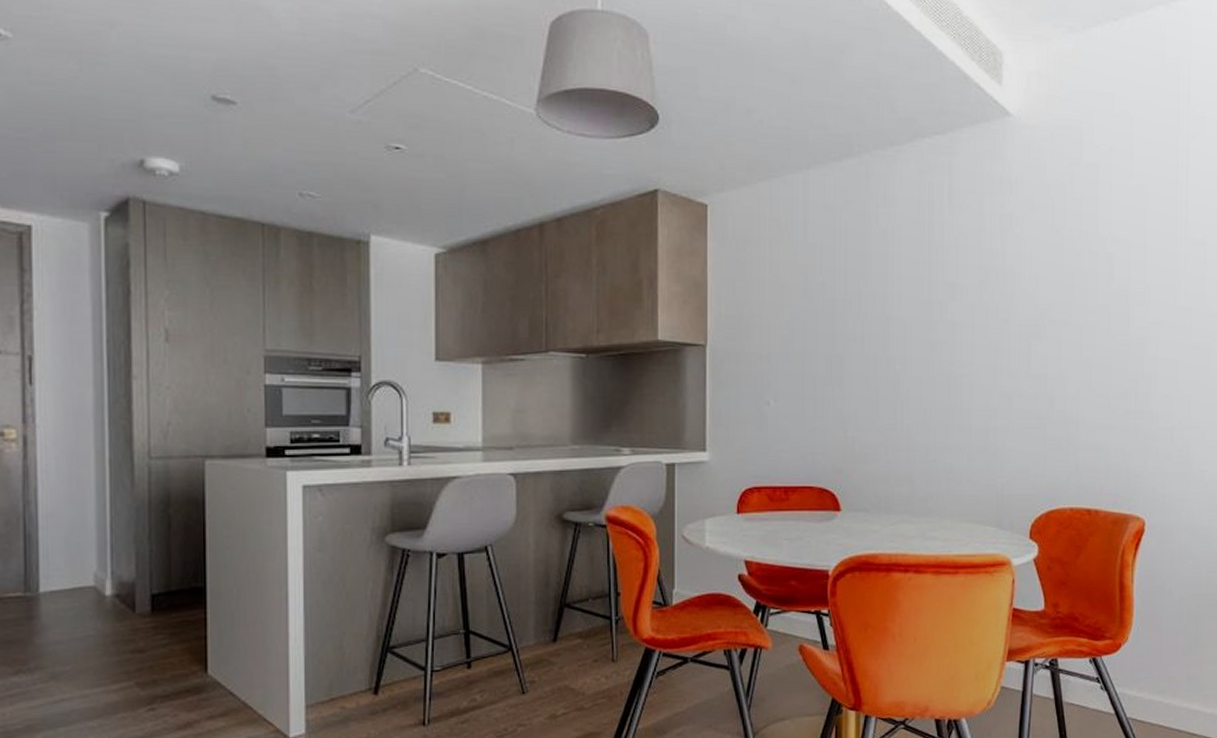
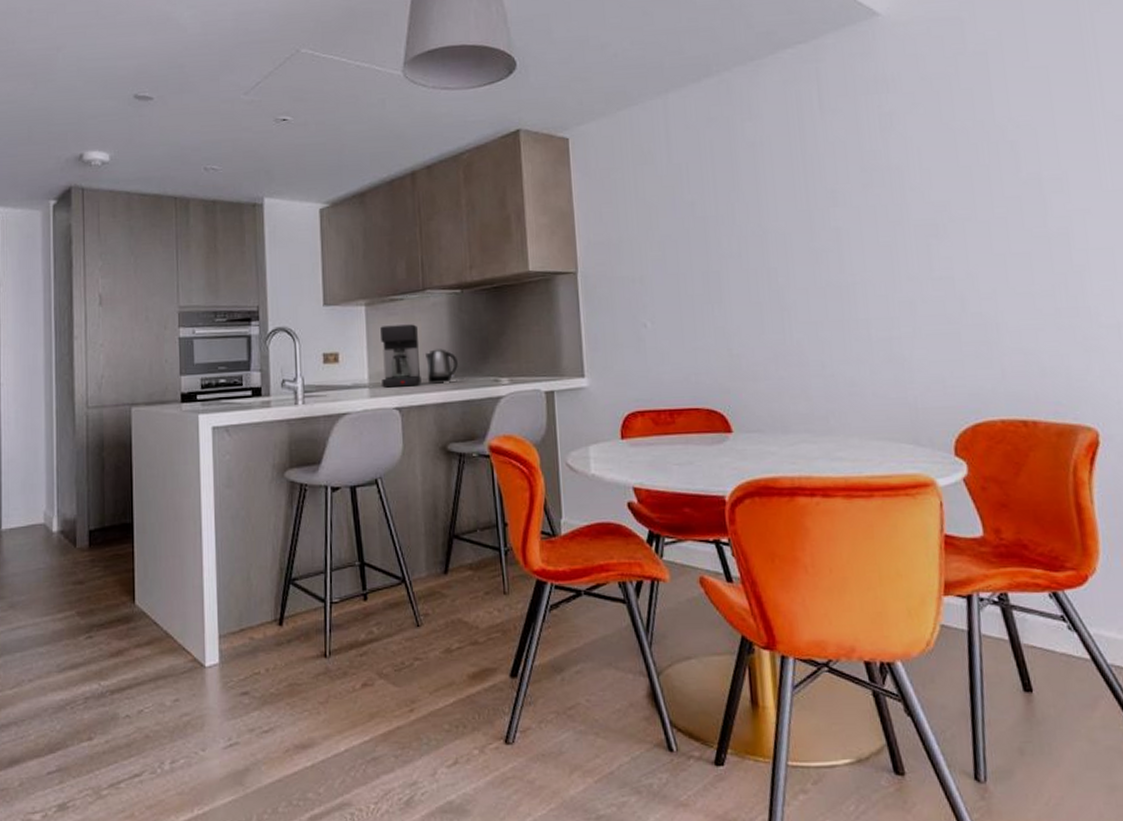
coffee maker: none [497,387,539,452] -> present [380,324,422,388]
kettle: none [545,414,579,450] -> present [425,349,458,384]

